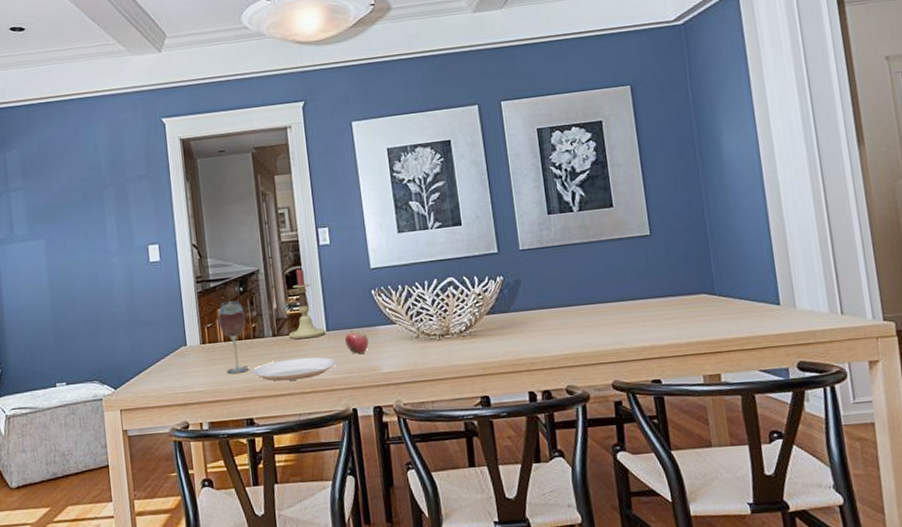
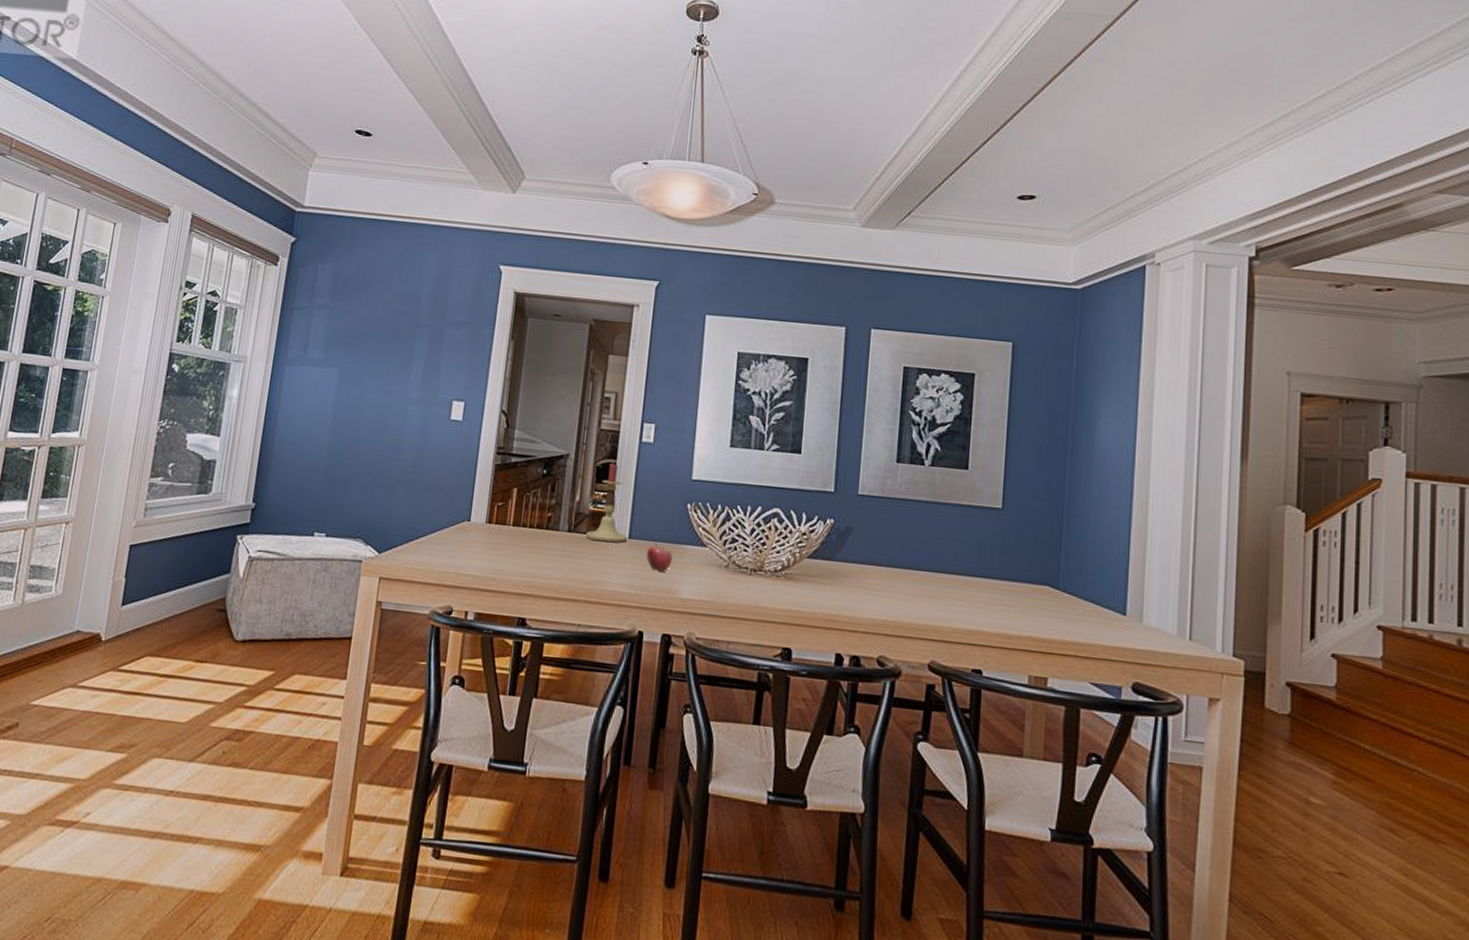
wineglass: present [218,300,249,374] -> none [507,481,543,565]
plate: present [253,357,336,382] -> none [537,559,631,587]

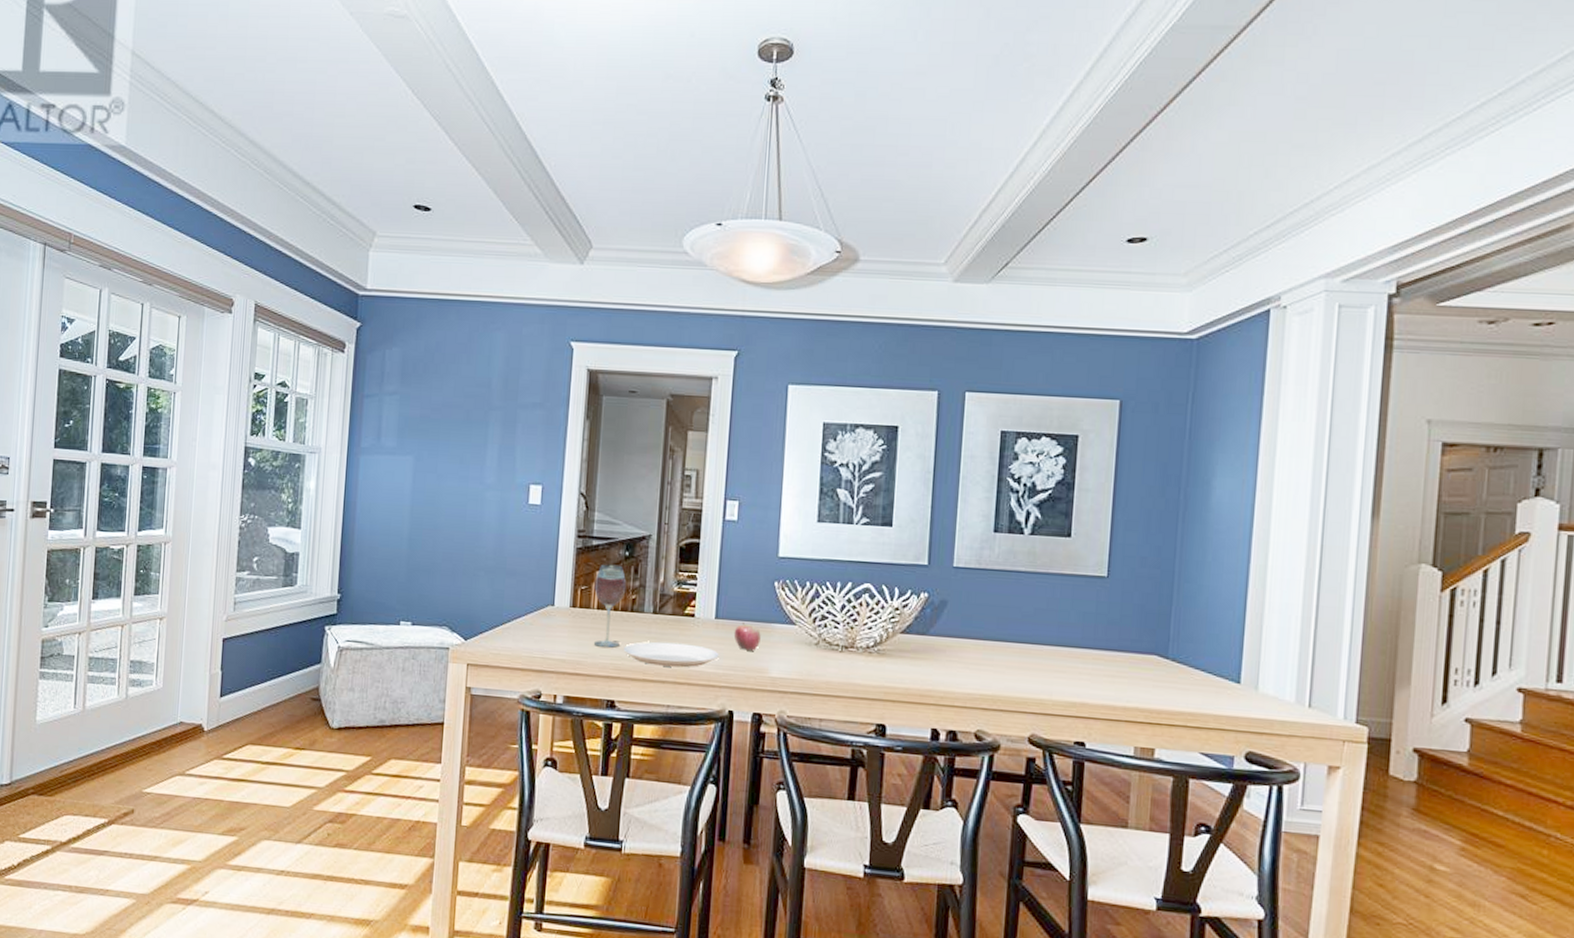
wineglass: none [507,481,543,565] -> present [593,564,627,648]
plate: none [537,559,631,587] -> present [623,641,719,668]
candlestick: present [586,462,628,543] -> none [672,542,715,624]

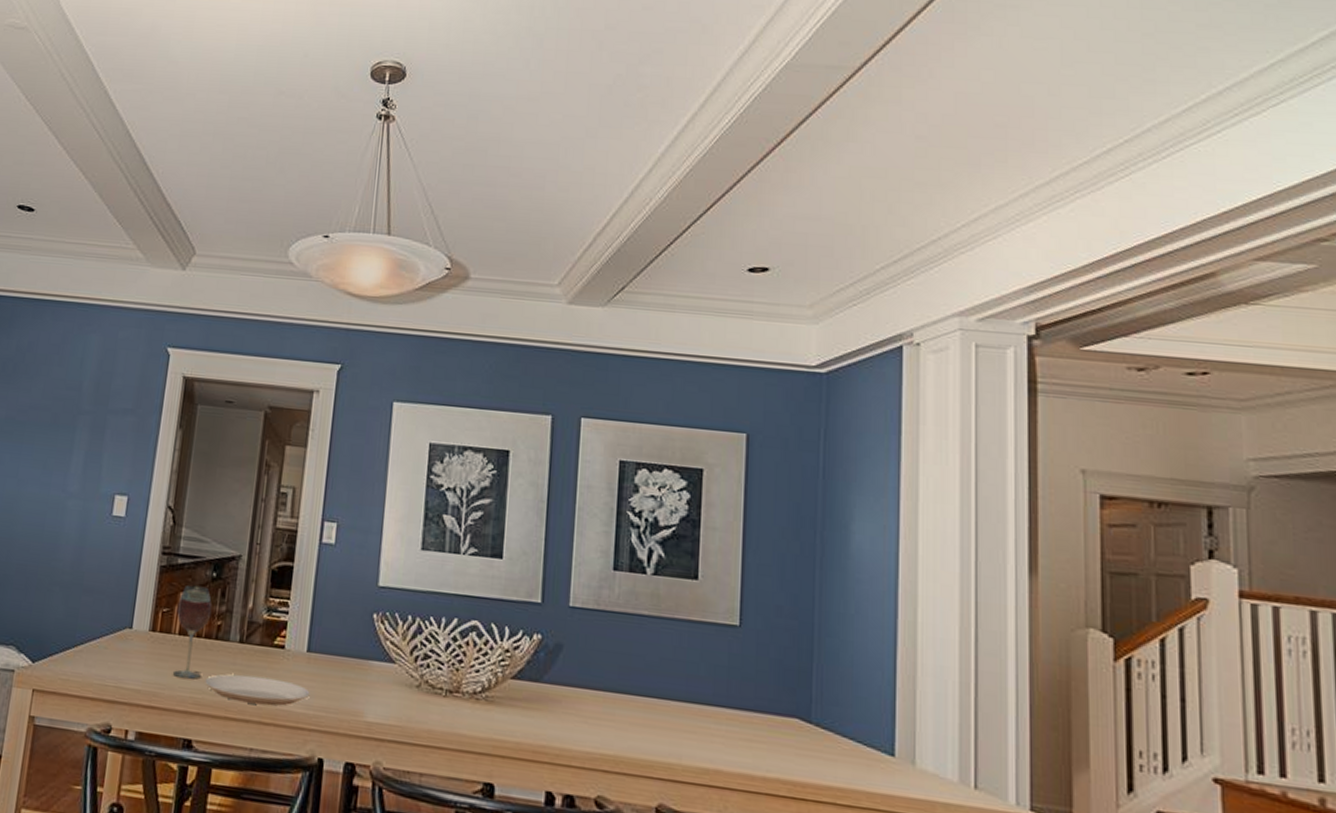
apple: present [733,621,761,651] -> none [326,656,357,691]

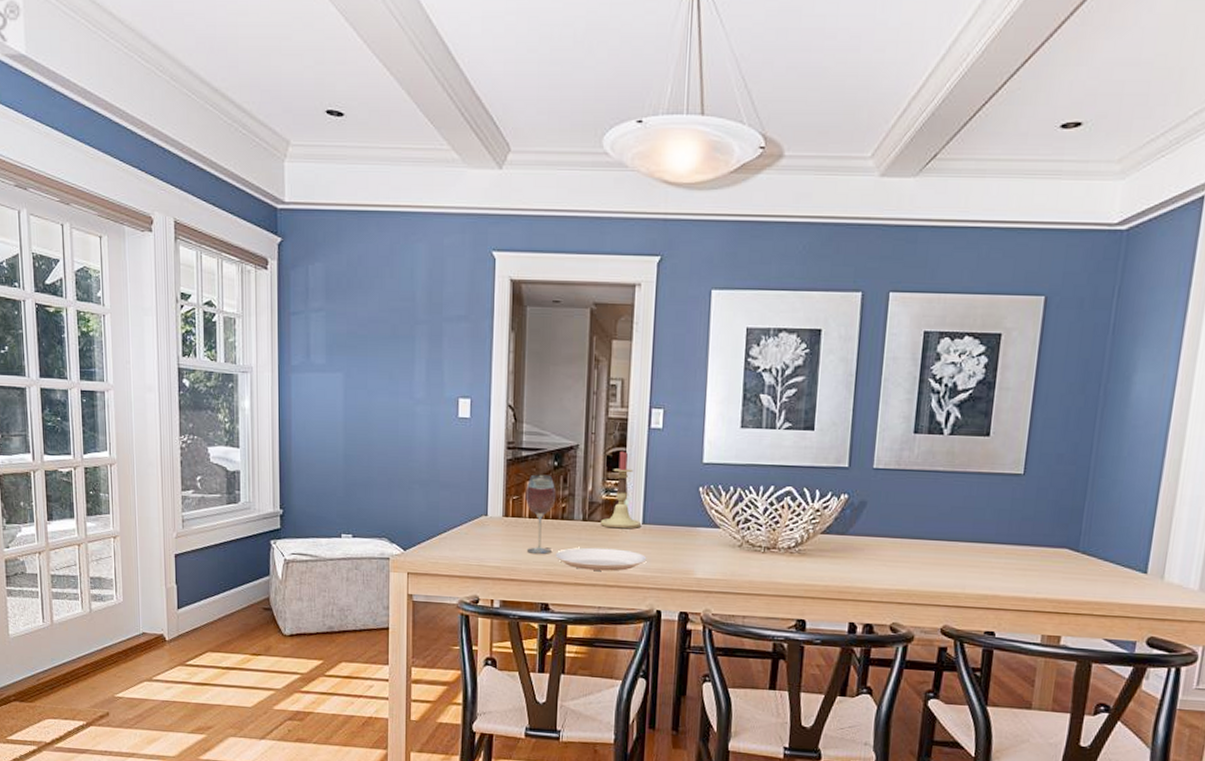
candlestick: none [260,565,307,657] -> present [601,451,642,529]

